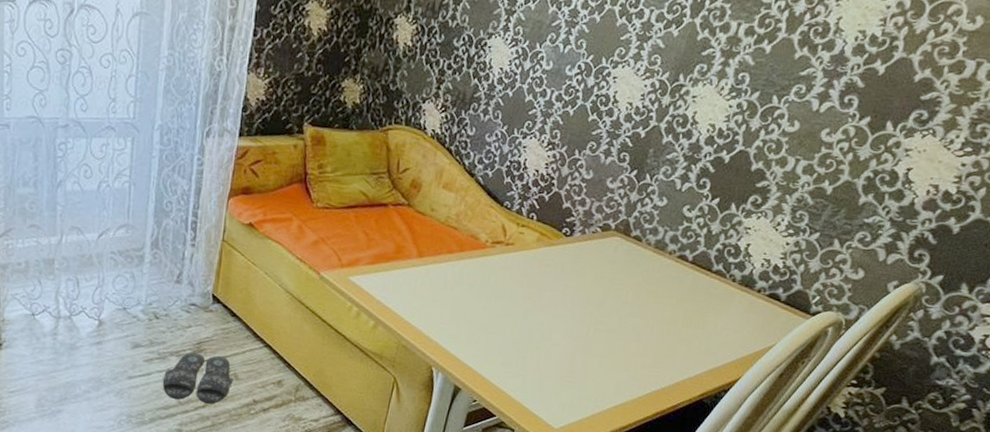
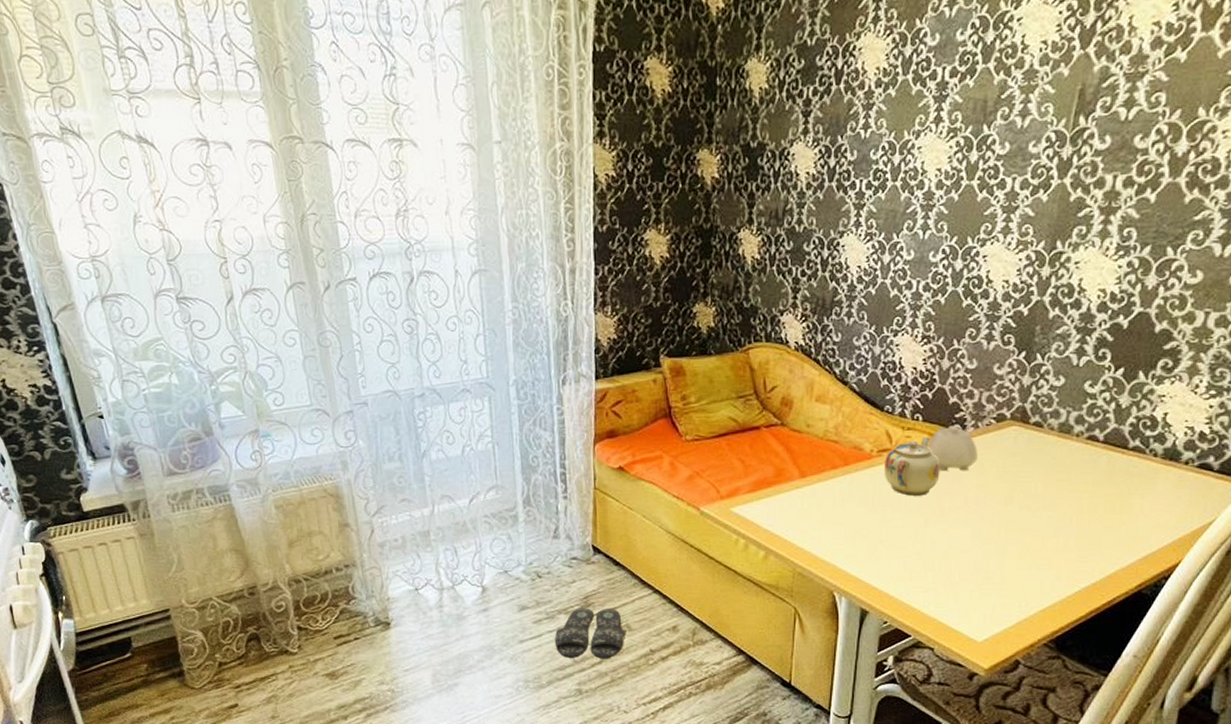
teapot: none [494,235,546,289] -> present [883,437,940,496]
sugar bowl: none [537,228,582,272] -> present [927,425,978,471]

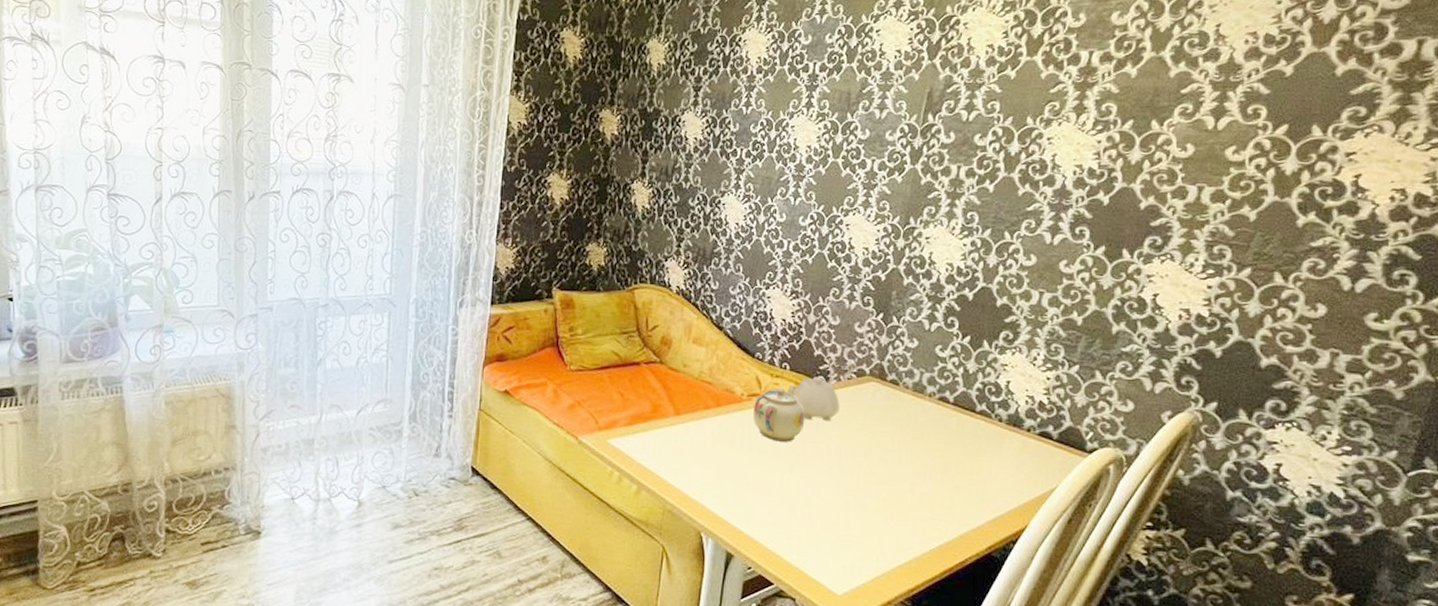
slippers: present [554,608,626,659] -> none [424,530,496,587]

